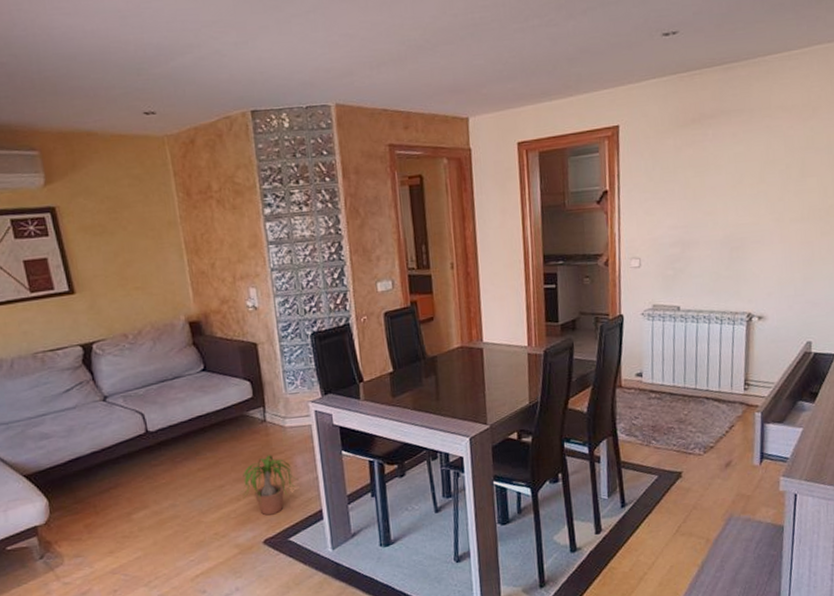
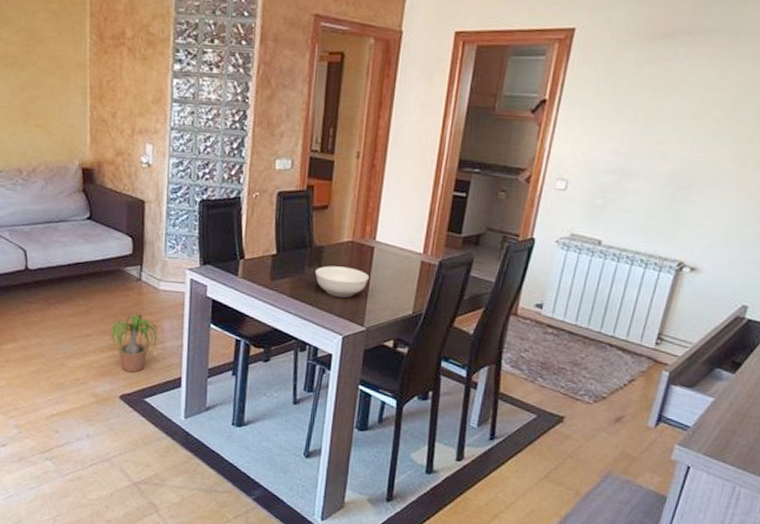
bowl: none [433,371,484,402] -> present [315,265,369,298]

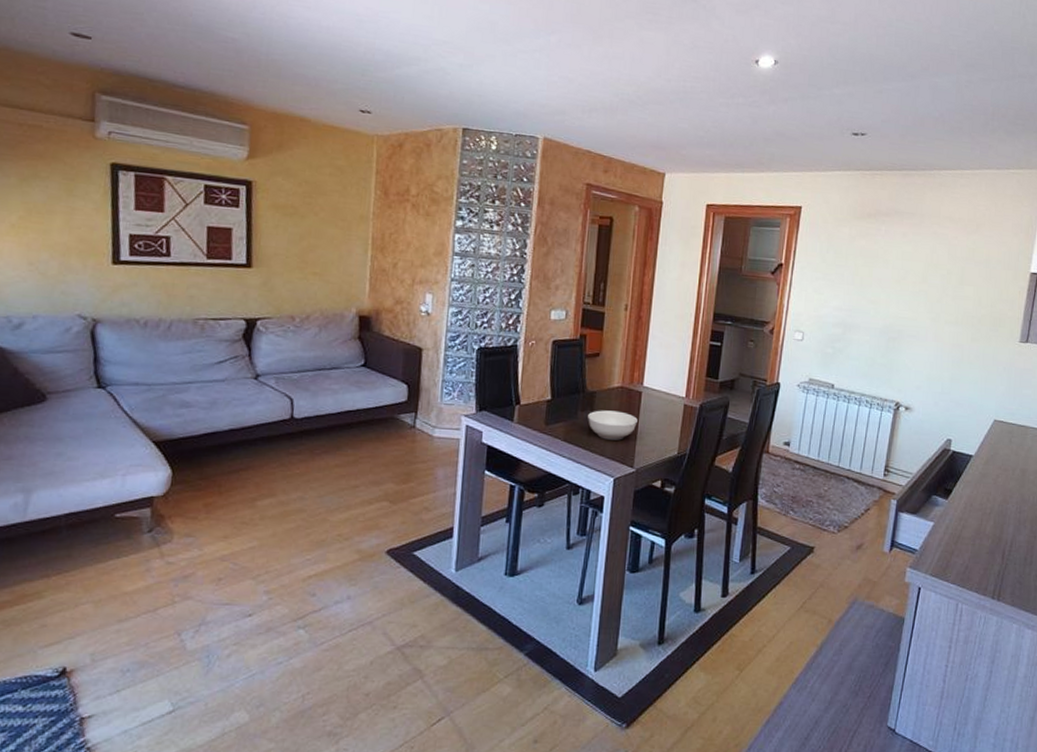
potted plant: present [106,314,163,373] -> none [374,462,436,525]

